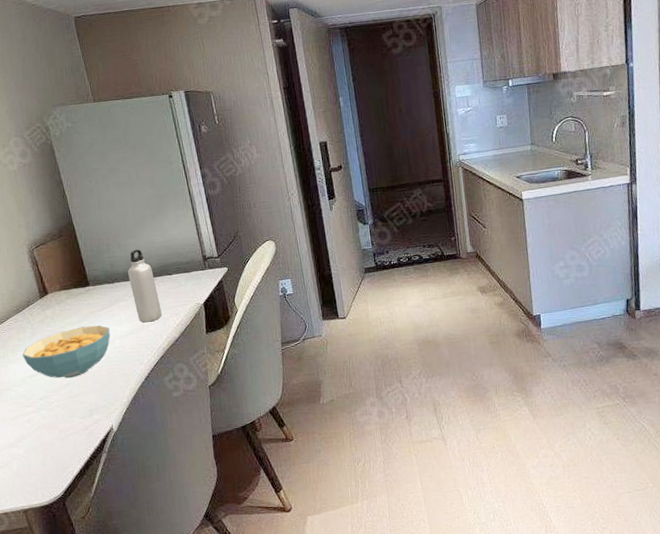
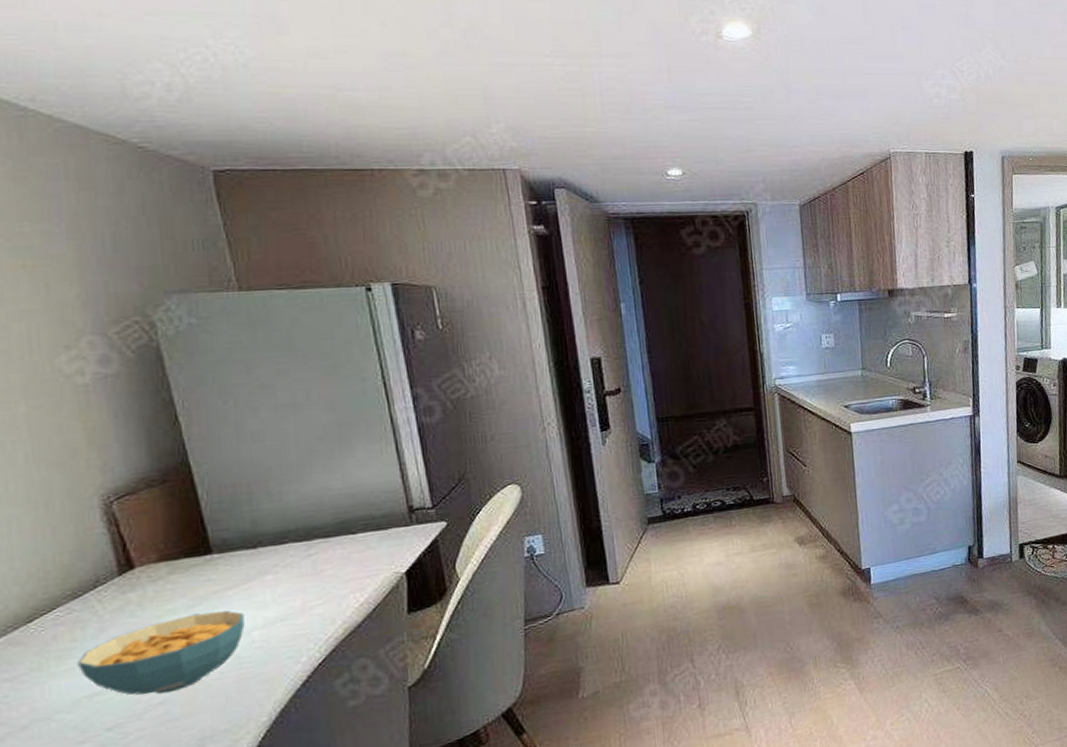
water bottle: present [128,249,163,323] -> none [282,499,338,604]

